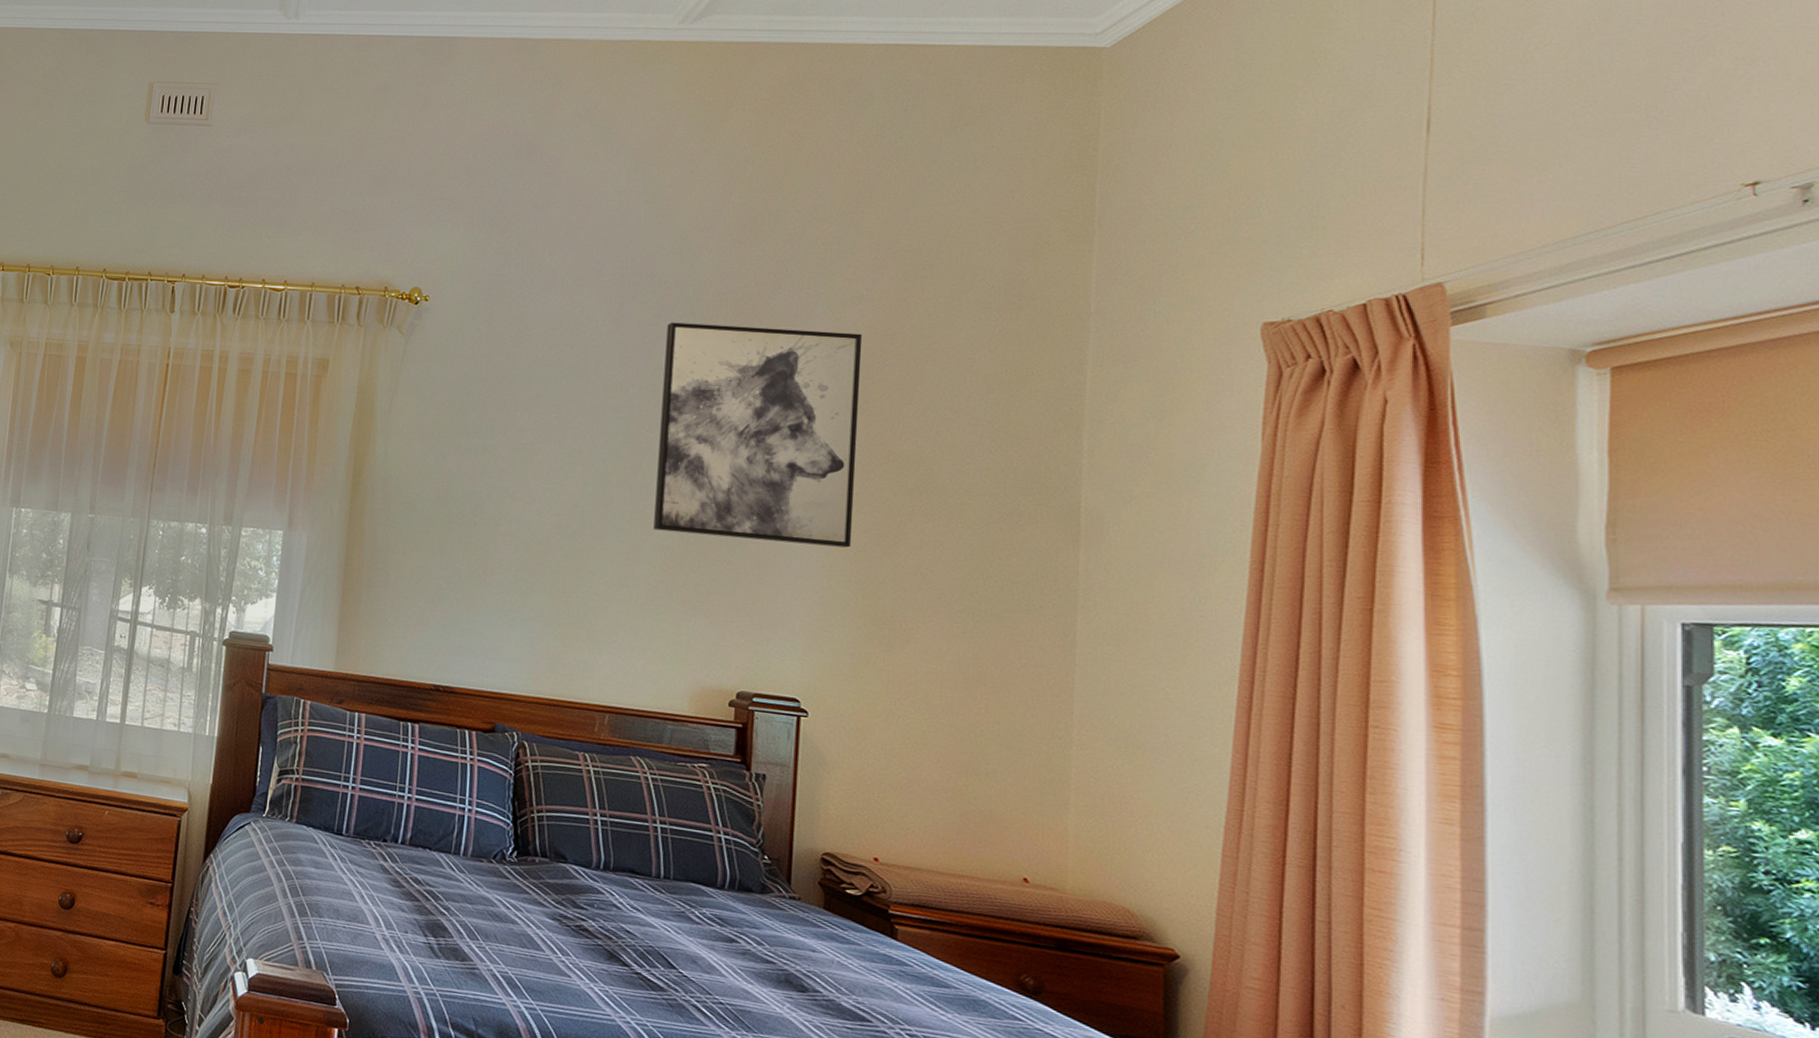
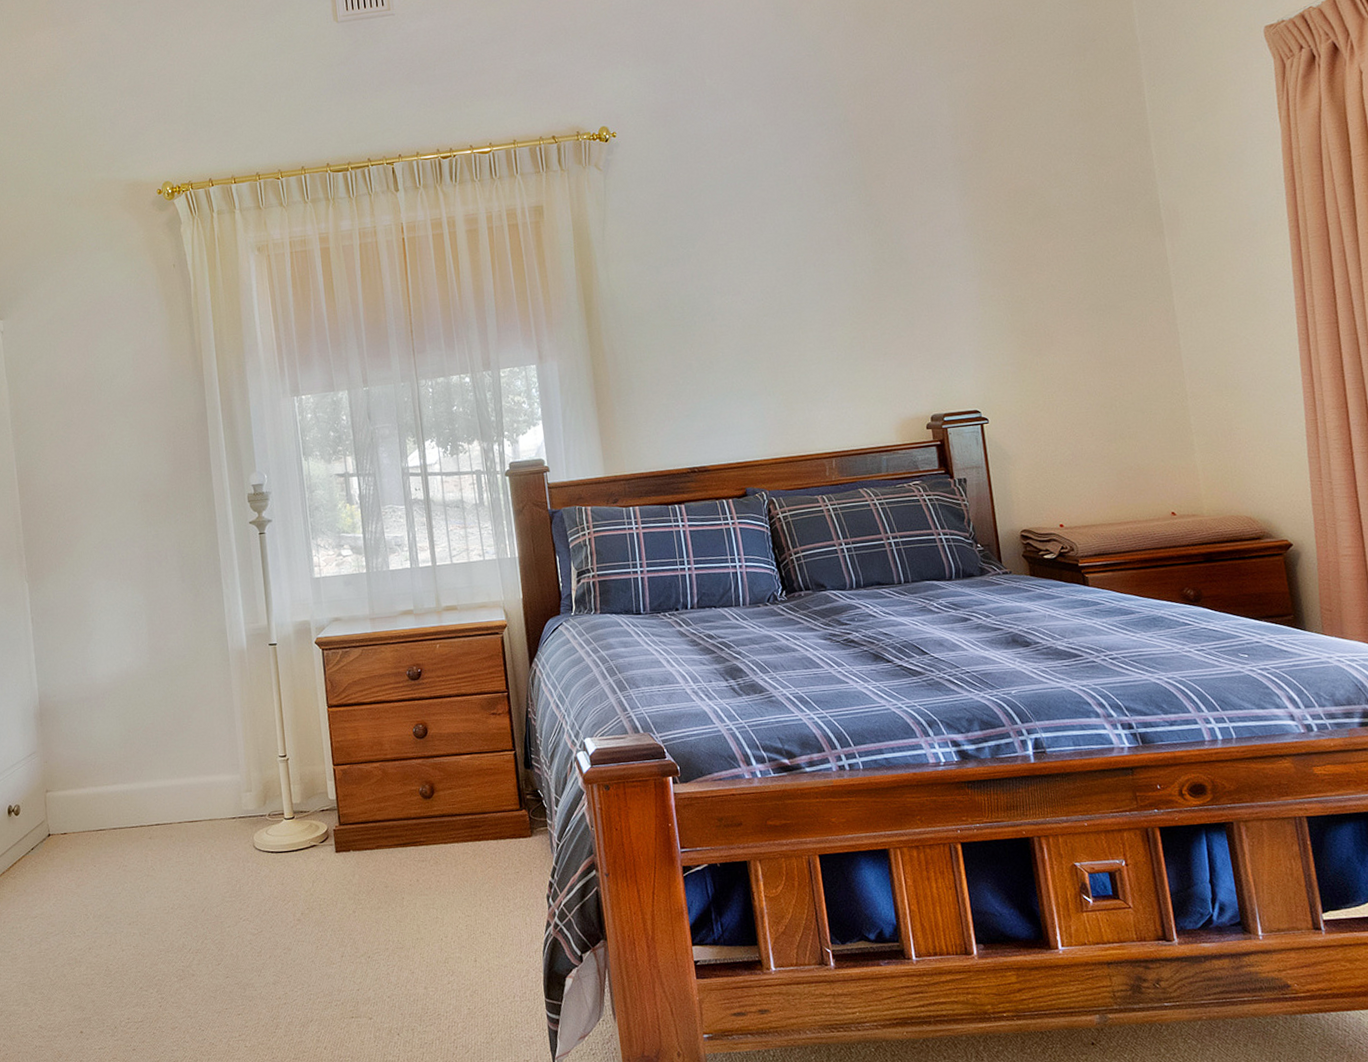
wall art: present [653,322,863,548] -> none [816,95,995,296]

